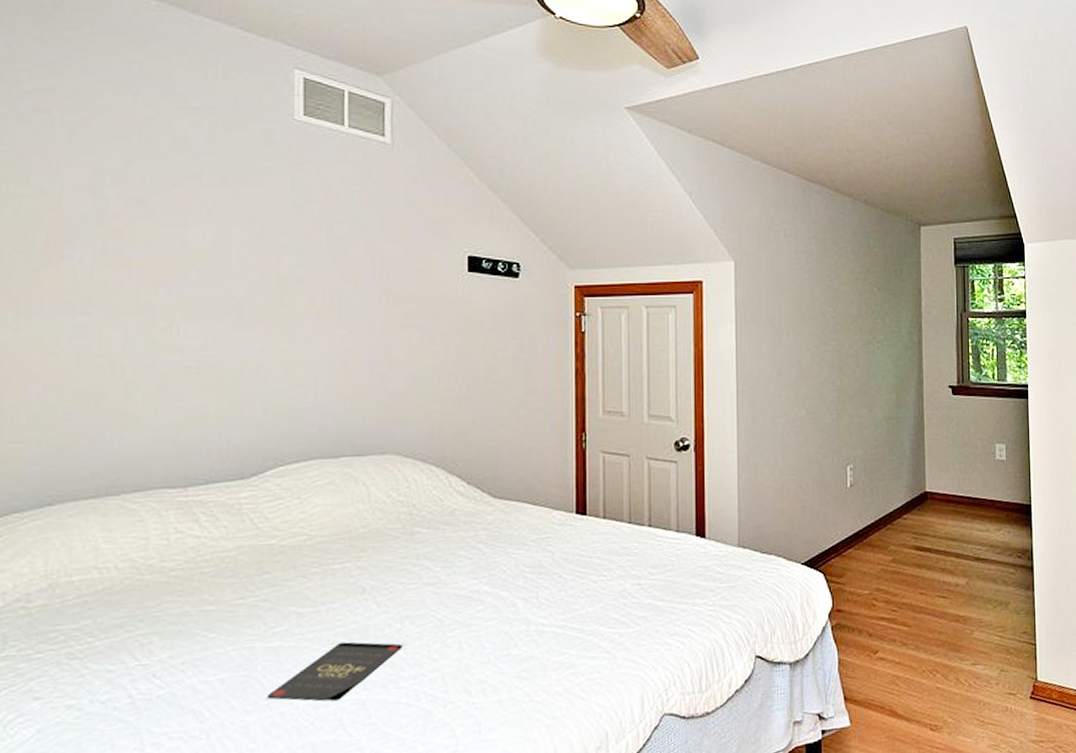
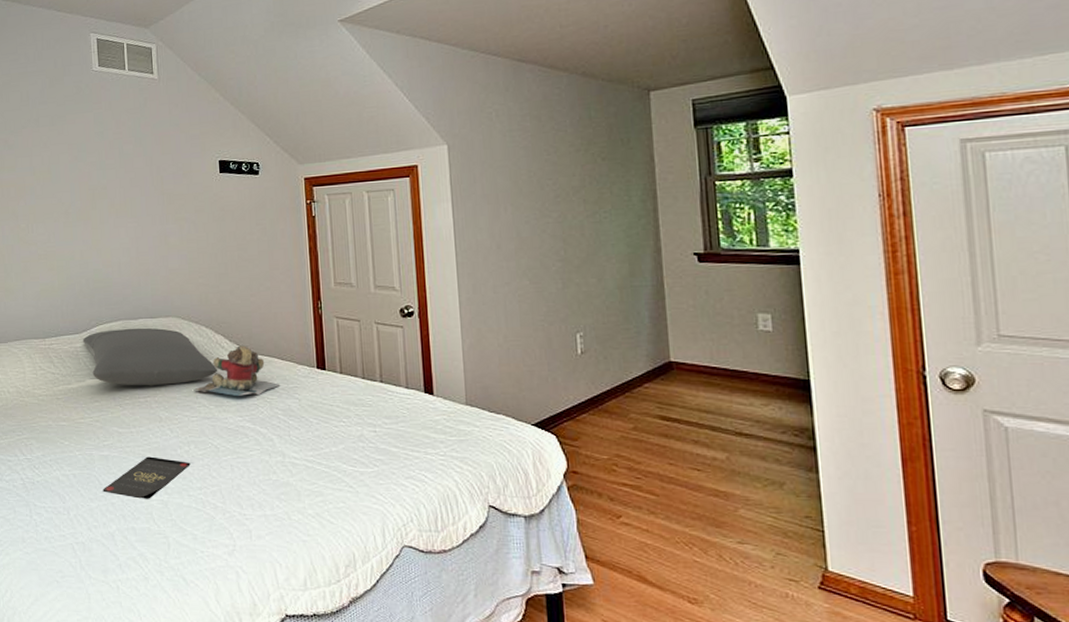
pillow: none [250,469,450,548] -> present [82,328,218,386]
teddy bear: none [413,488,528,553] -> present [193,345,279,396]

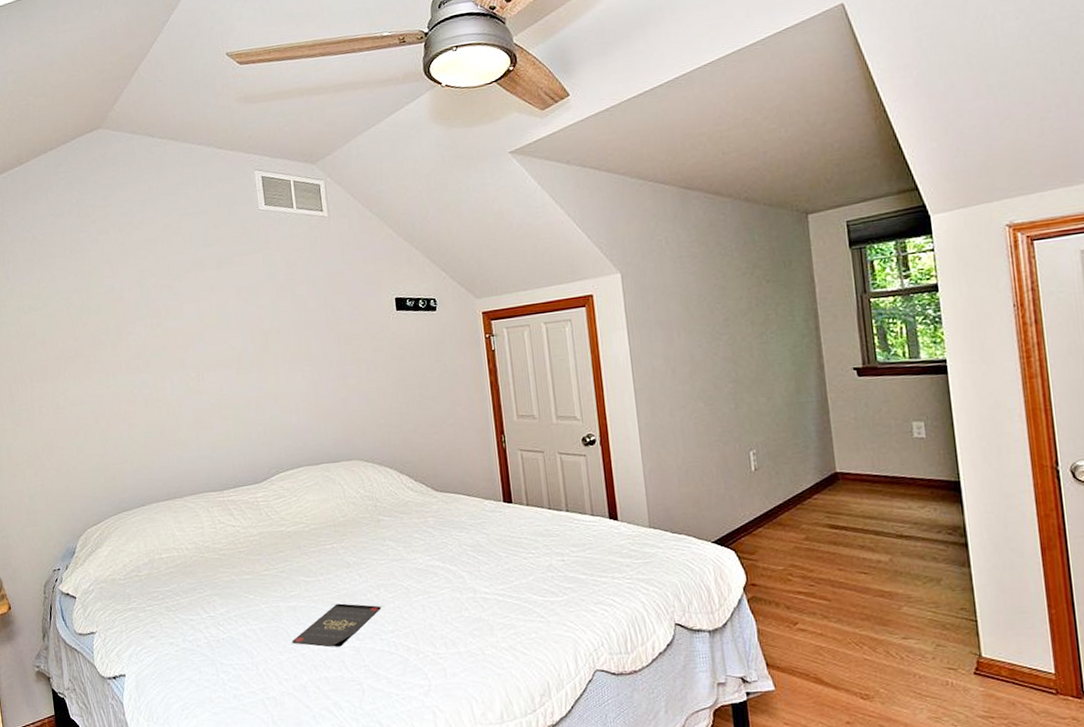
pillow: present [82,328,218,386] -> none [262,472,405,533]
teddy bear: present [193,345,279,396] -> none [380,484,467,536]

